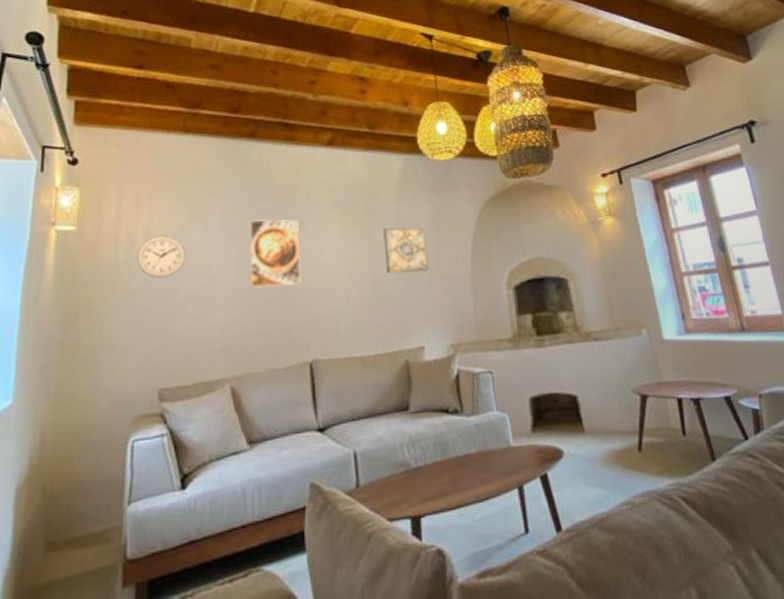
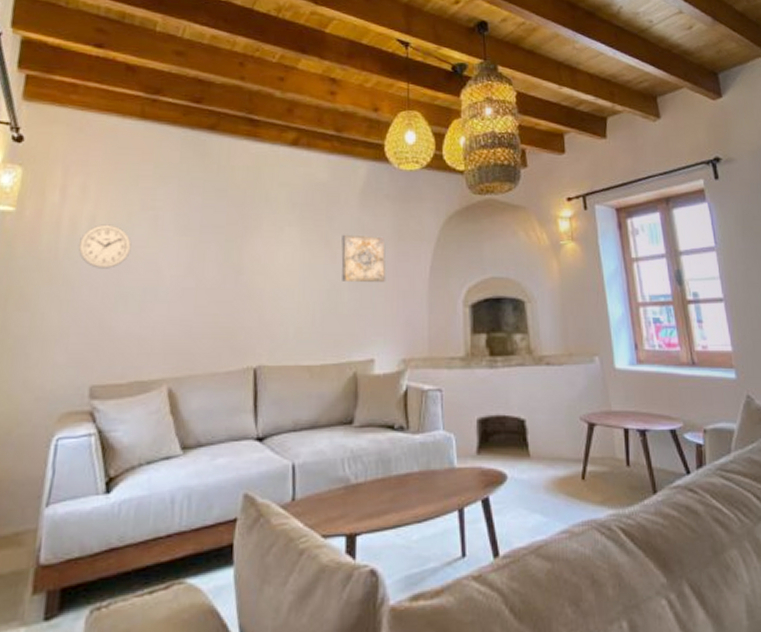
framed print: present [249,219,301,288] -> none [198,216,255,287]

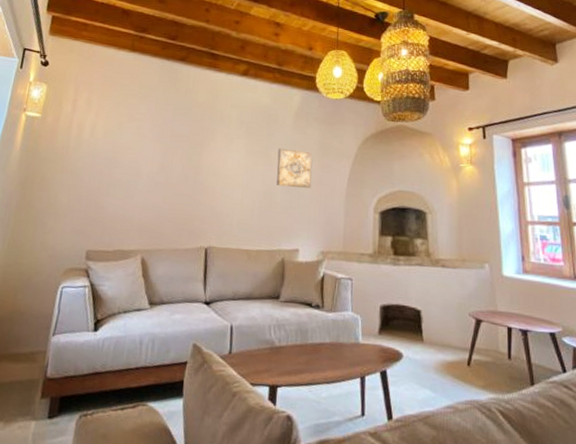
wall clock: present [78,224,132,269] -> none [82,130,120,164]

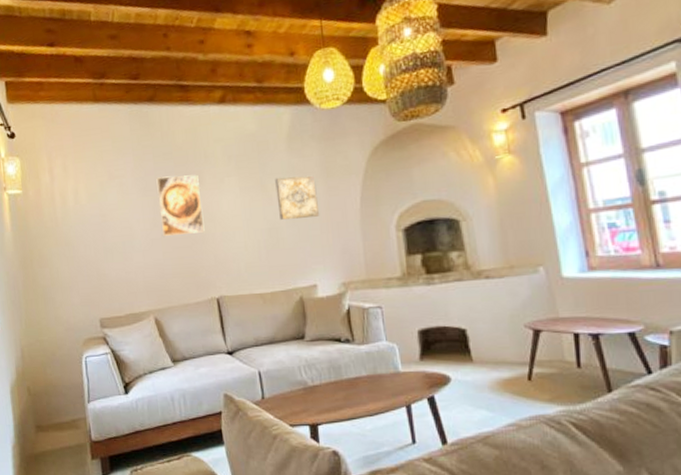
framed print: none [167,127,211,184] -> present [156,174,205,236]

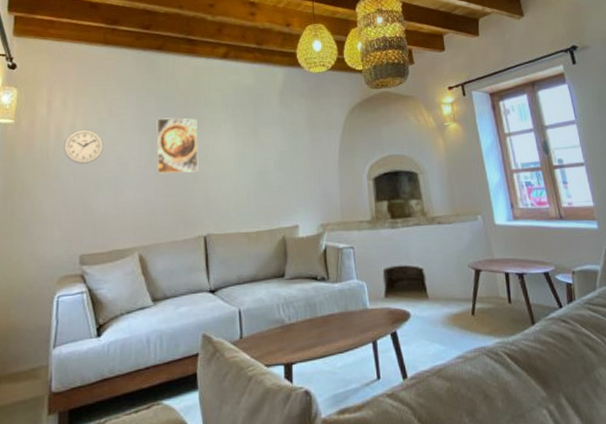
wall clock: none [69,194,108,231] -> present [63,129,104,164]
wall art: present [275,175,320,220] -> none [267,126,304,165]

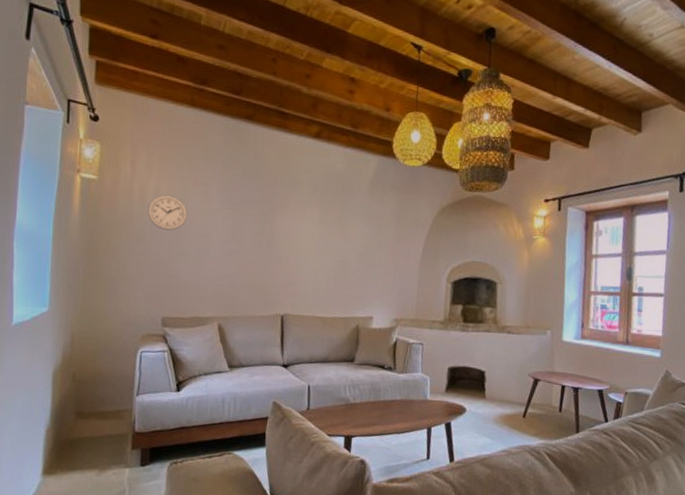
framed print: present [156,118,199,174] -> none [239,193,284,253]

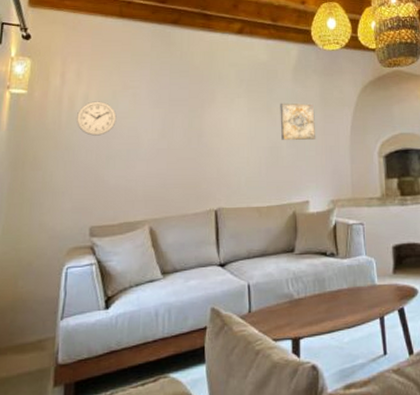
wall art: none [351,217,388,258] -> present [280,102,316,140]

